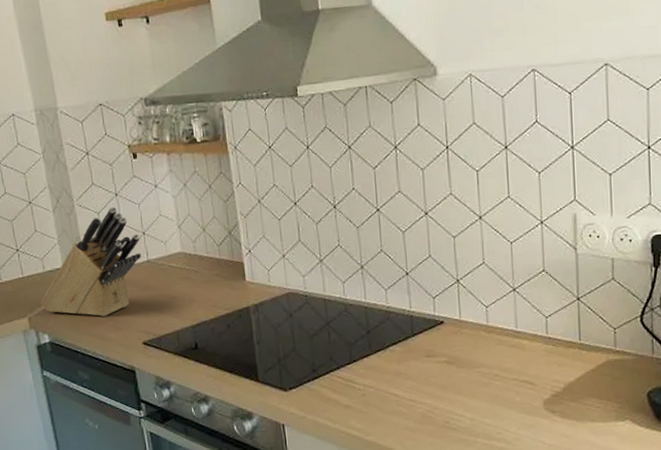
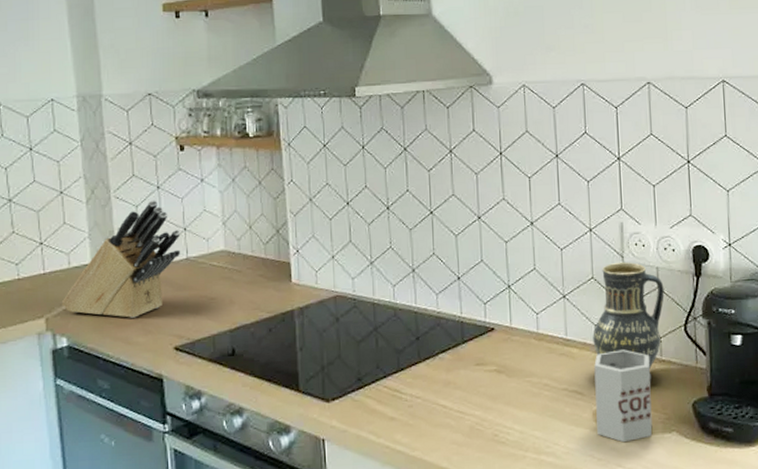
vase: none [544,253,620,371] -> present [593,261,664,380]
mug: none [545,341,605,430] -> present [594,349,653,443]

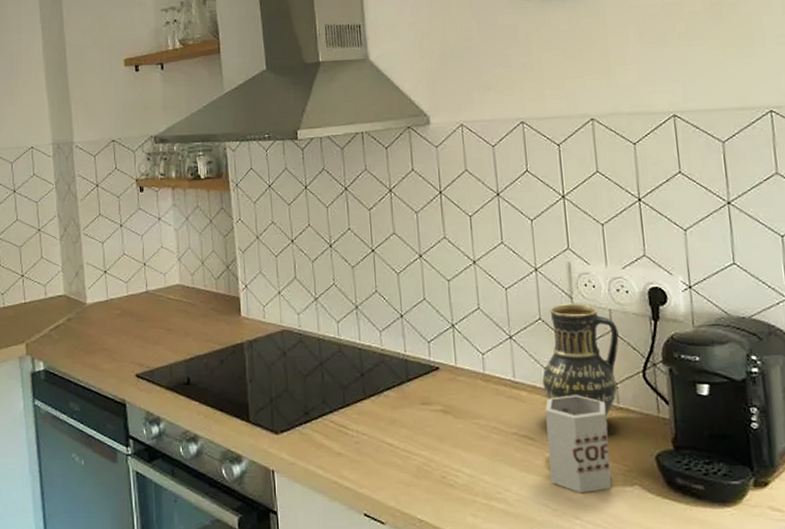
knife block: present [61,200,181,318] -> none [39,237,141,346]

